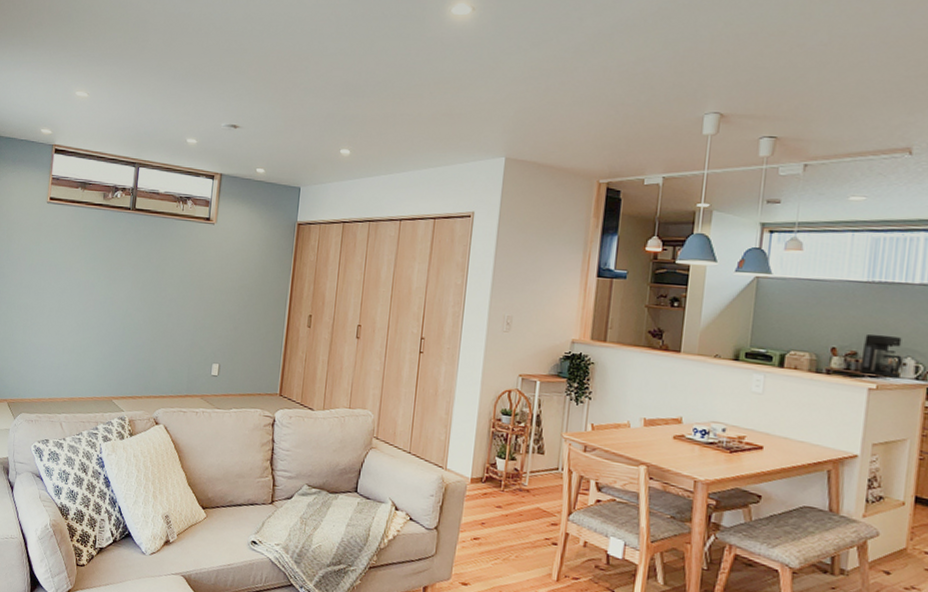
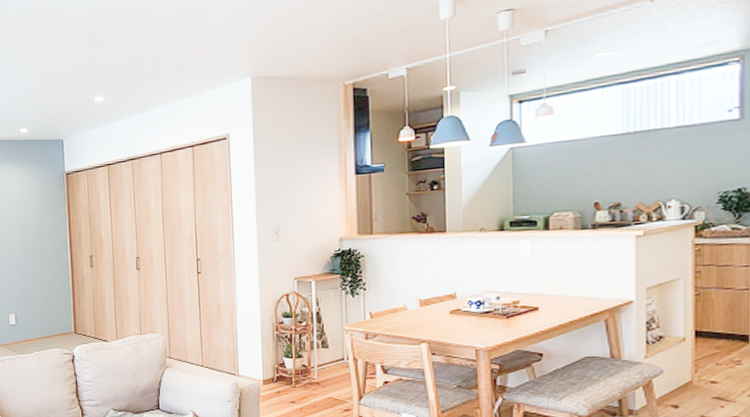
coffee maker: present [859,334,902,378] -> none [625,181,666,224]

